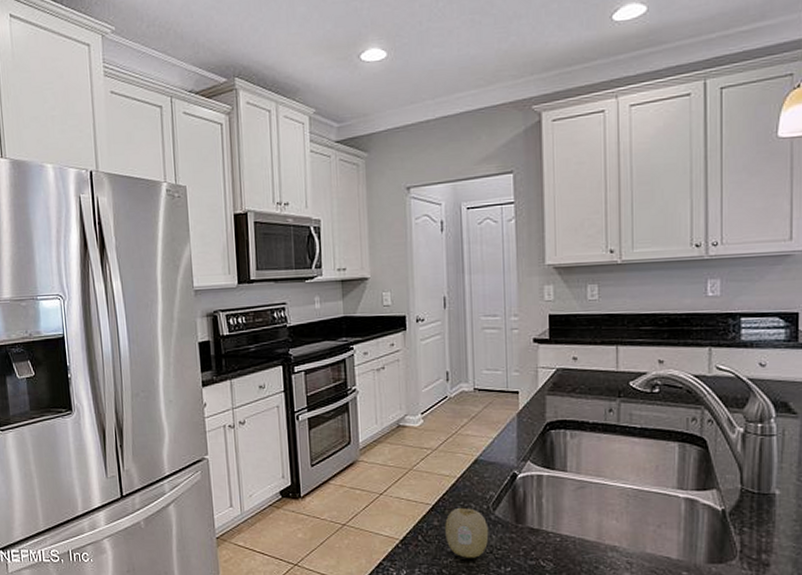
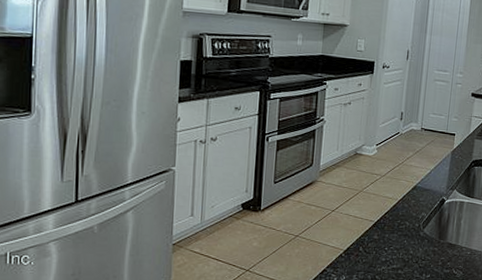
fruit: present [445,507,489,558] -> none [382,224,418,267]

